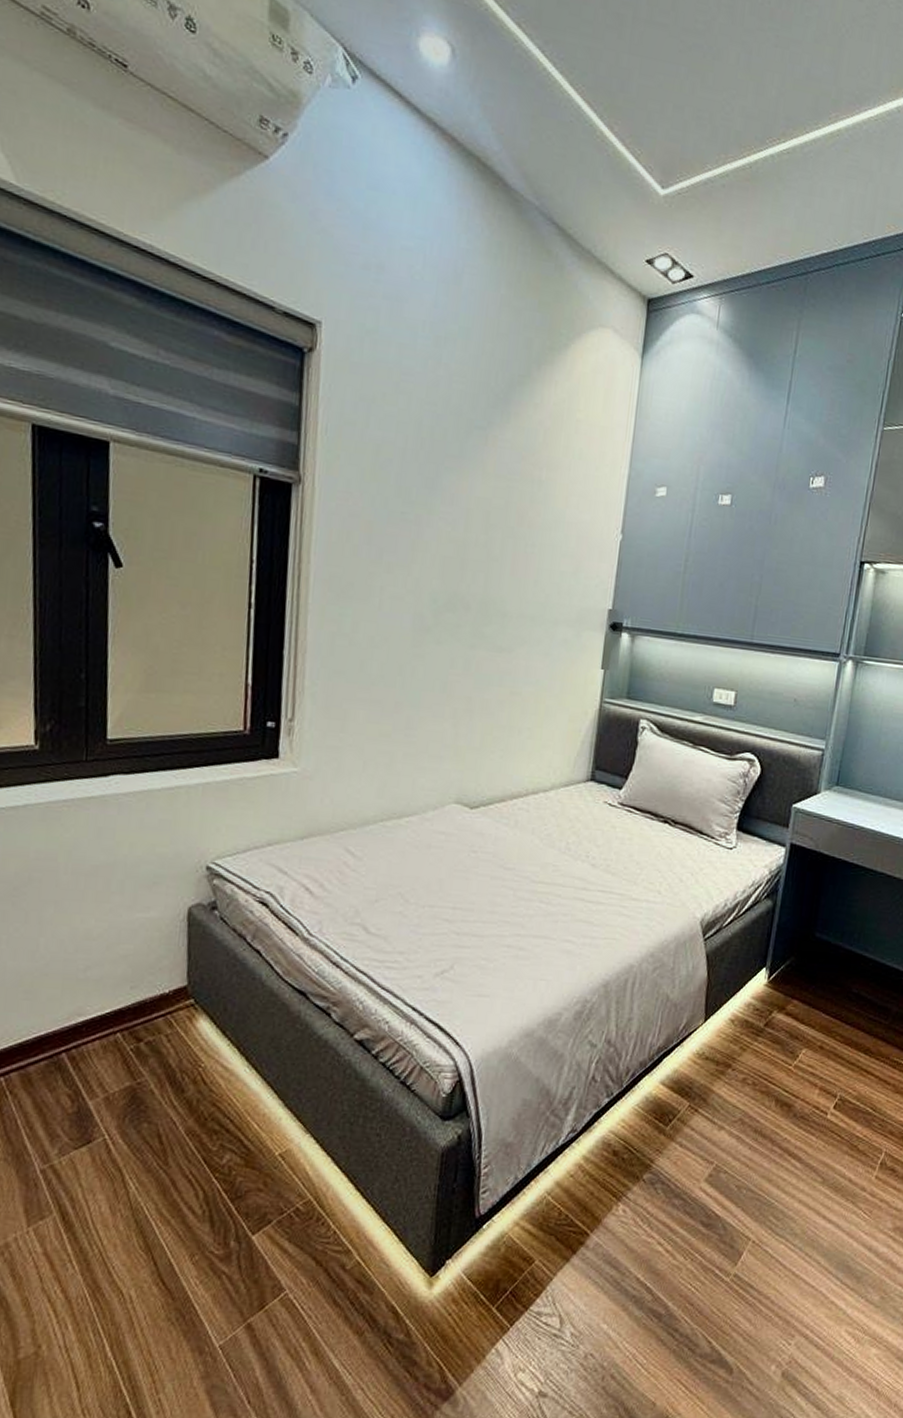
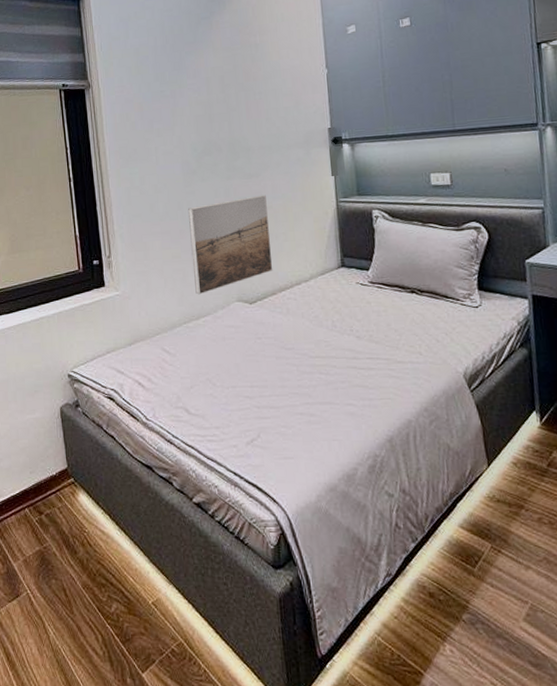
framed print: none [402,675,516,788] -> present [188,195,273,295]

